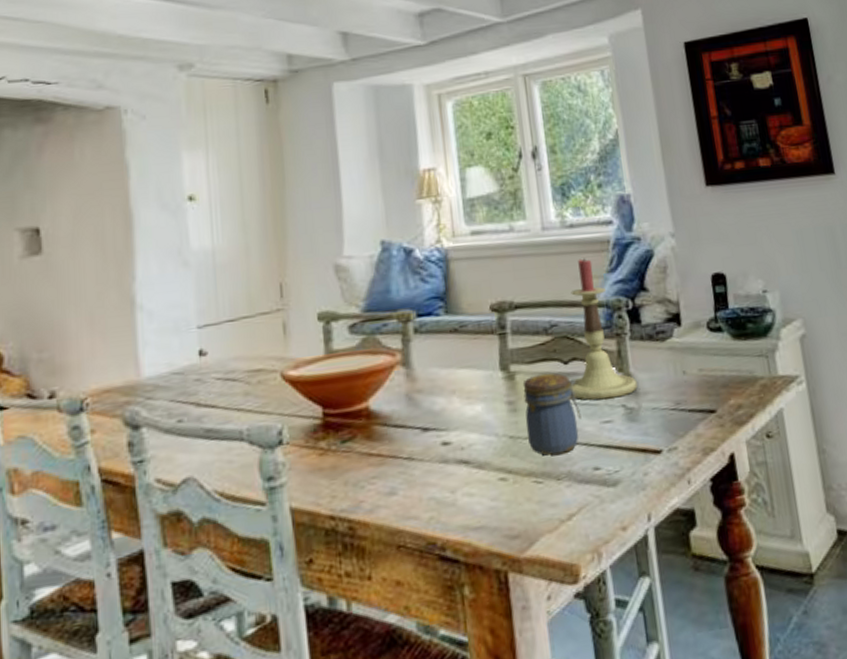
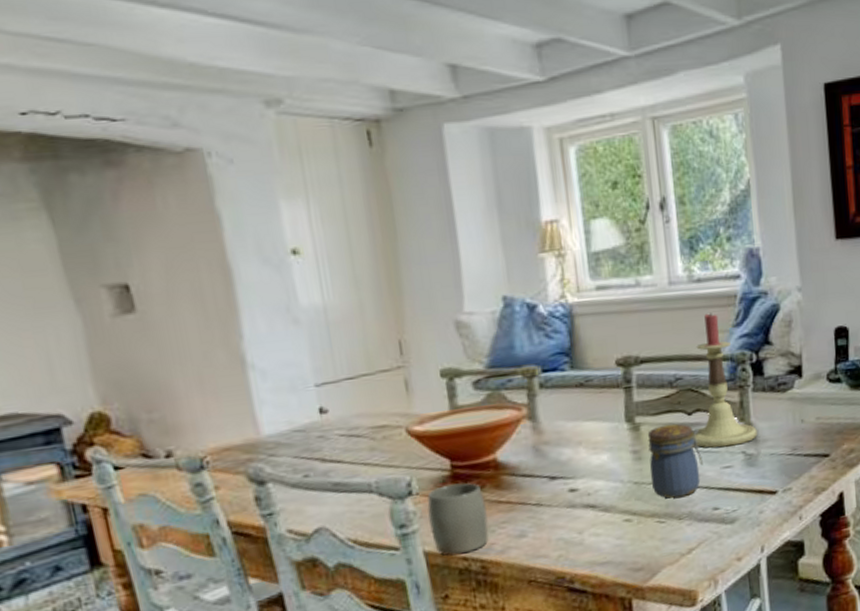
mug: none [297,432,358,513] -> present [427,482,489,555]

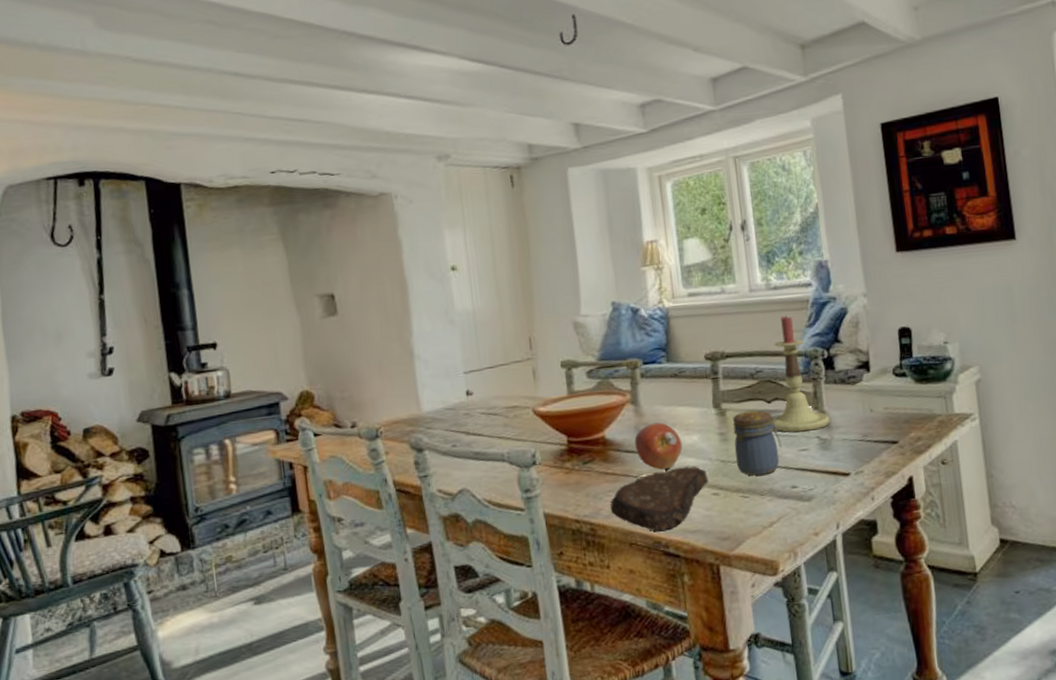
mug: present [427,482,489,555] -> none [548,456,597,517]
bread loaf: none [504,490,620,565] -> present [610,466,709,531]
fruit: none [532,440,590,496] -> present [634,422,683,470]

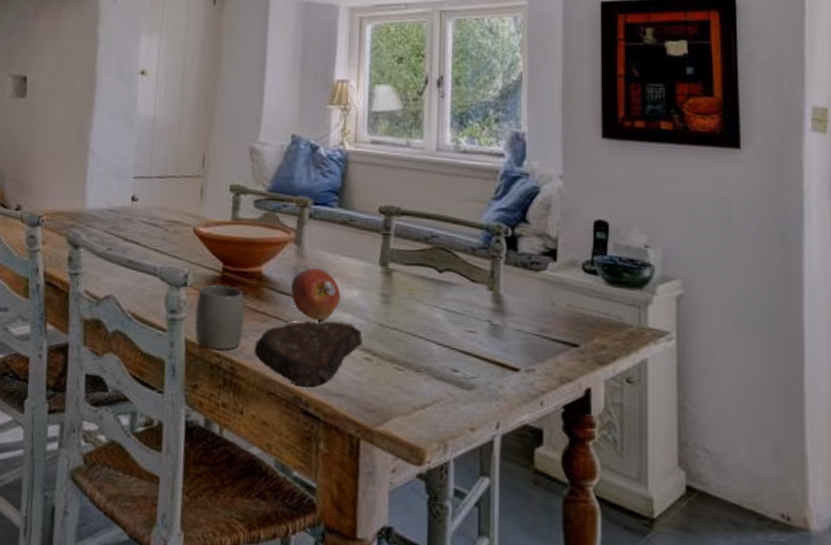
mug: none [548,456,597,517] -> present [195,284,245,350]
jar: present [732,410,782,476] -> none [395,276,448,350]
candlestick: present [771,315,830,432] -> none [440,182,505,313]

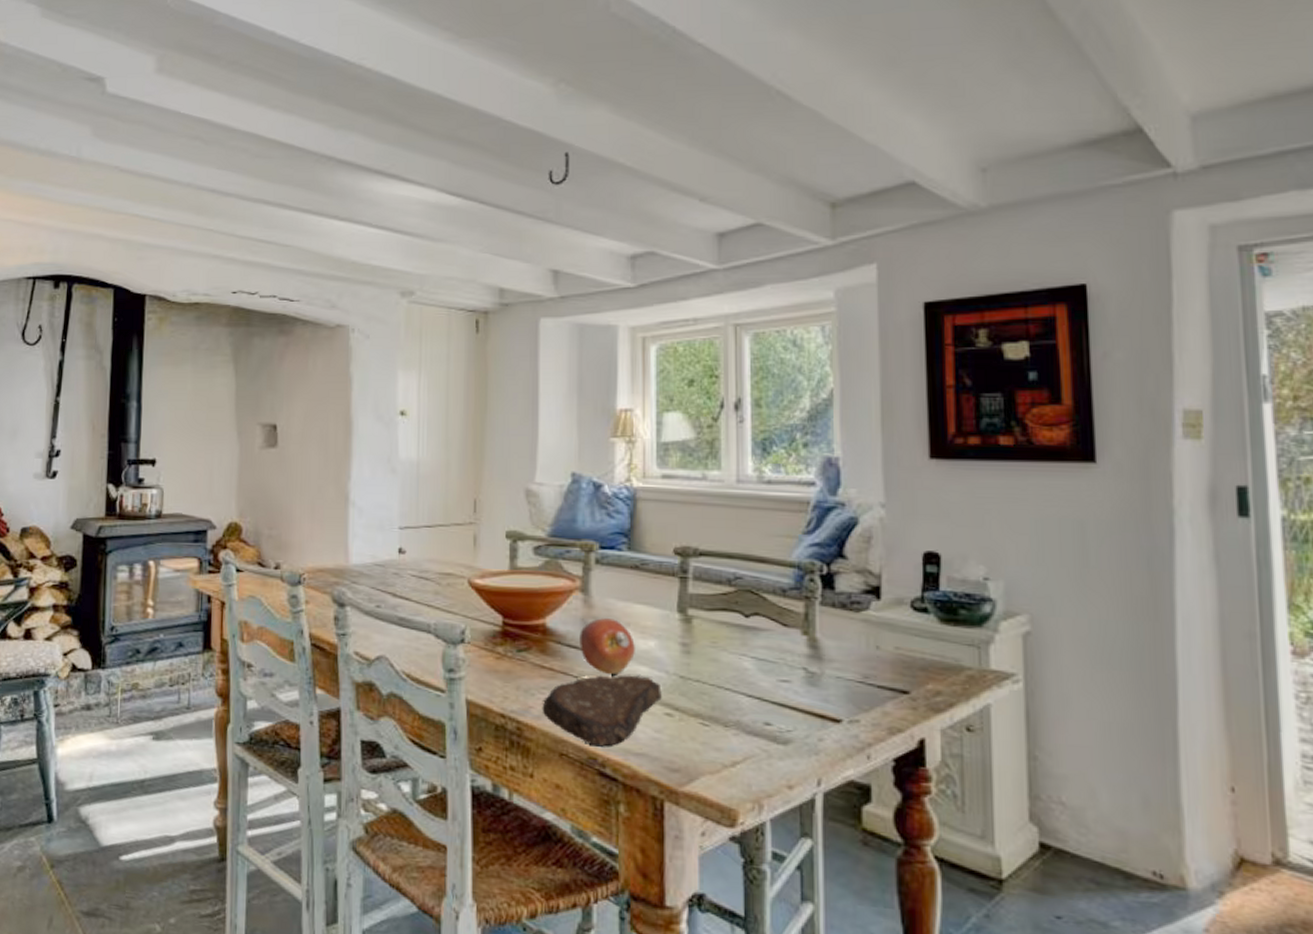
mug: present [195,284,245,350] -> none [476,640,529,710]

